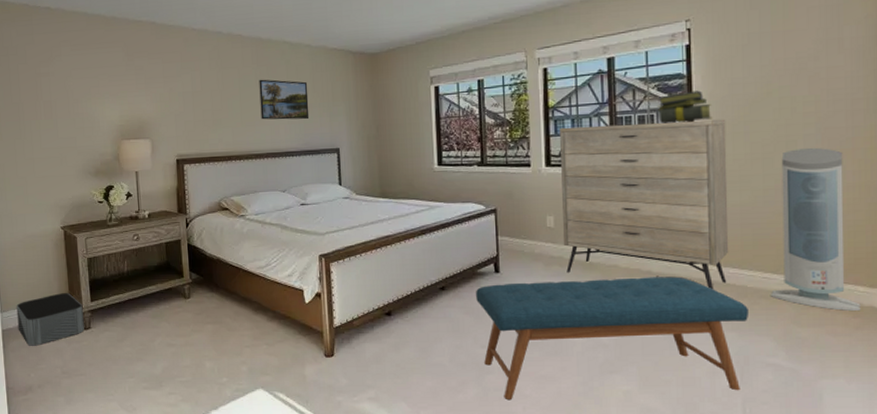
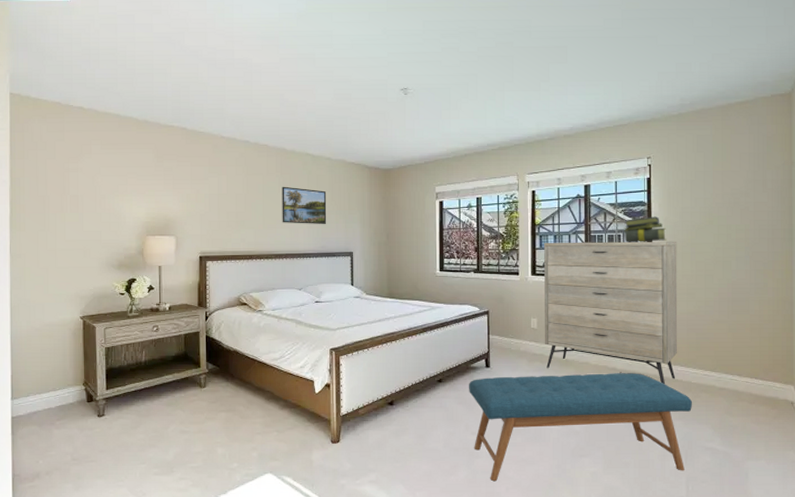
storage bin: present [16,293,85,346] -> none [28,381,98,433]
air purifier: present [770,147,861,311] -> none [709,267,778,403]

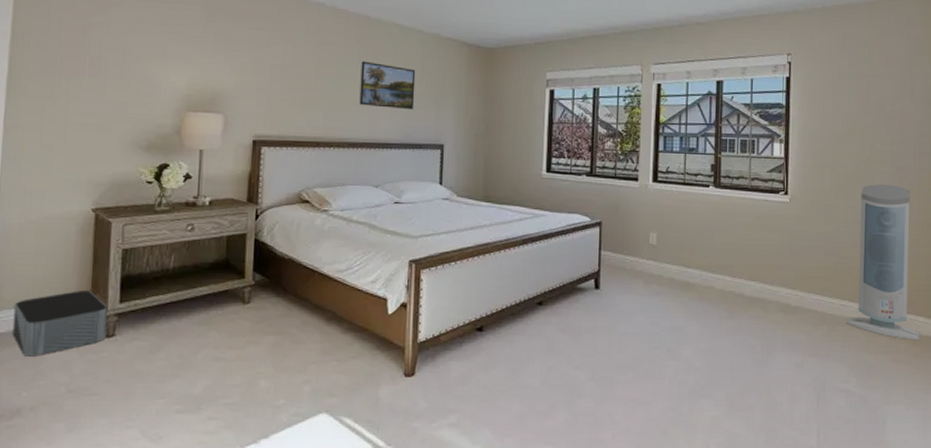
storage bin: none [28,381,98,433] -> present [12,291,108,357]
bench: present [468,373,692,481] -> none [573,300,827,425]
dresser: present [544,241,678,385] -> none [665,144,817,315]
stack of books: present [623,216,667,242] -> none [758,121,806,150]
air purifier: none [709,267,778,403] -> present [846,183,920,340]

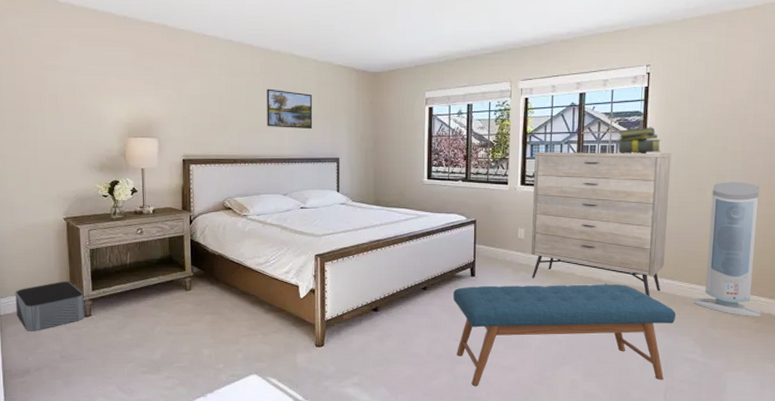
bench: none [573,300,827,425] -> present [452,284,676,386]
dresser: none [665,144,817,315] -> present [531,151,672,297]
stack of books: none [758,121,806,150] -> present [617,127,661,154]

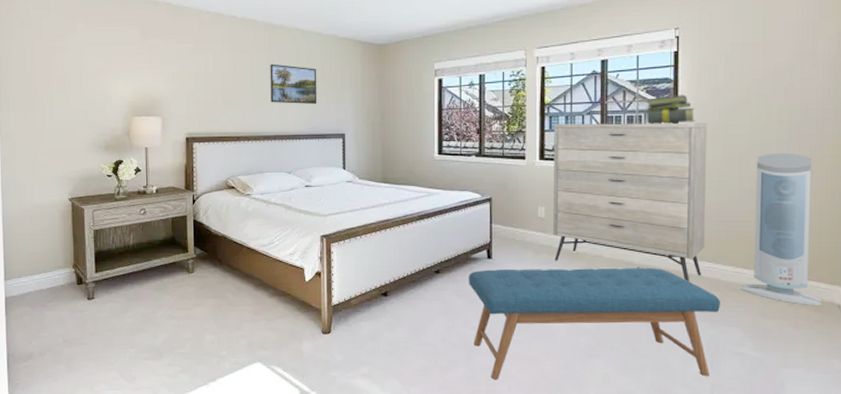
storage bin: present [15,282,85,331] -> none [20,263,88,314]

